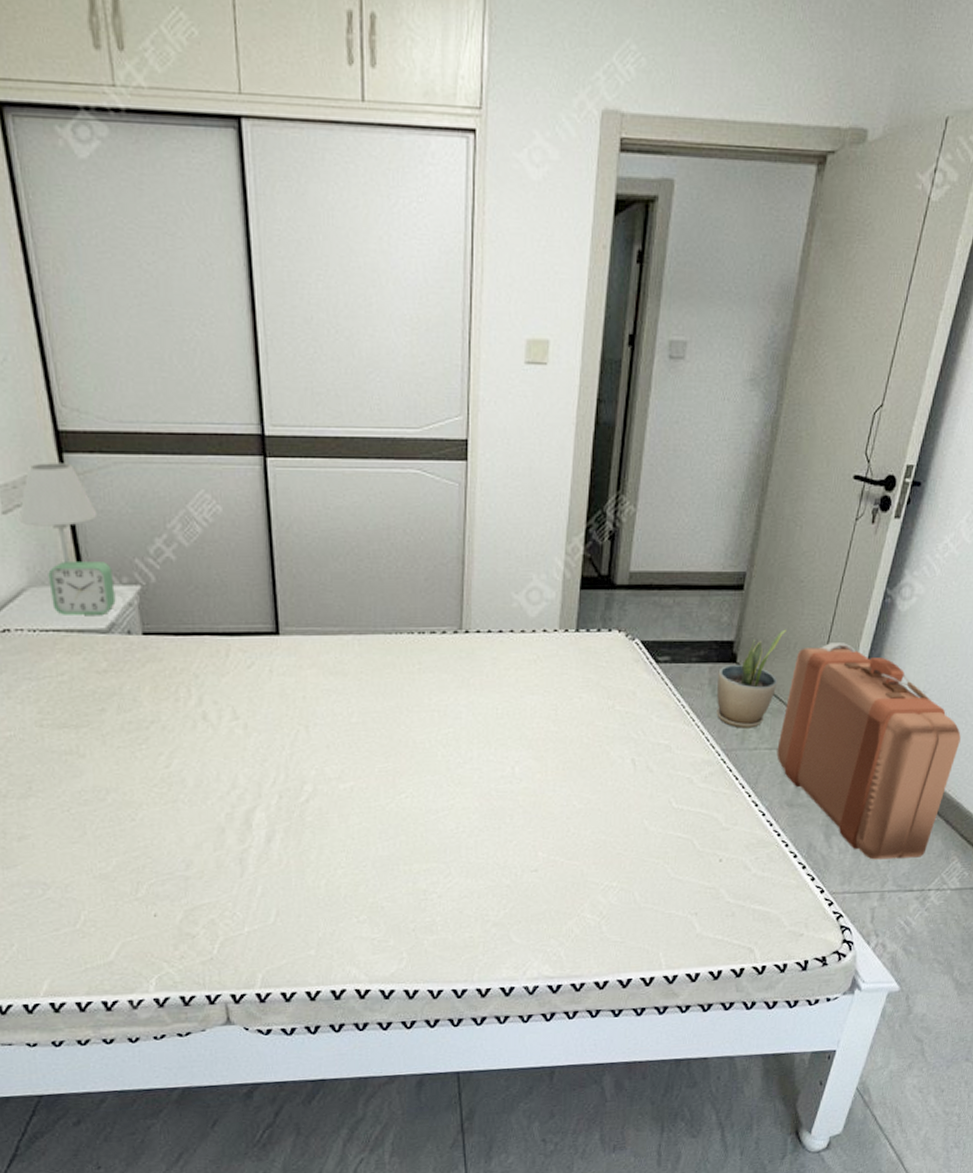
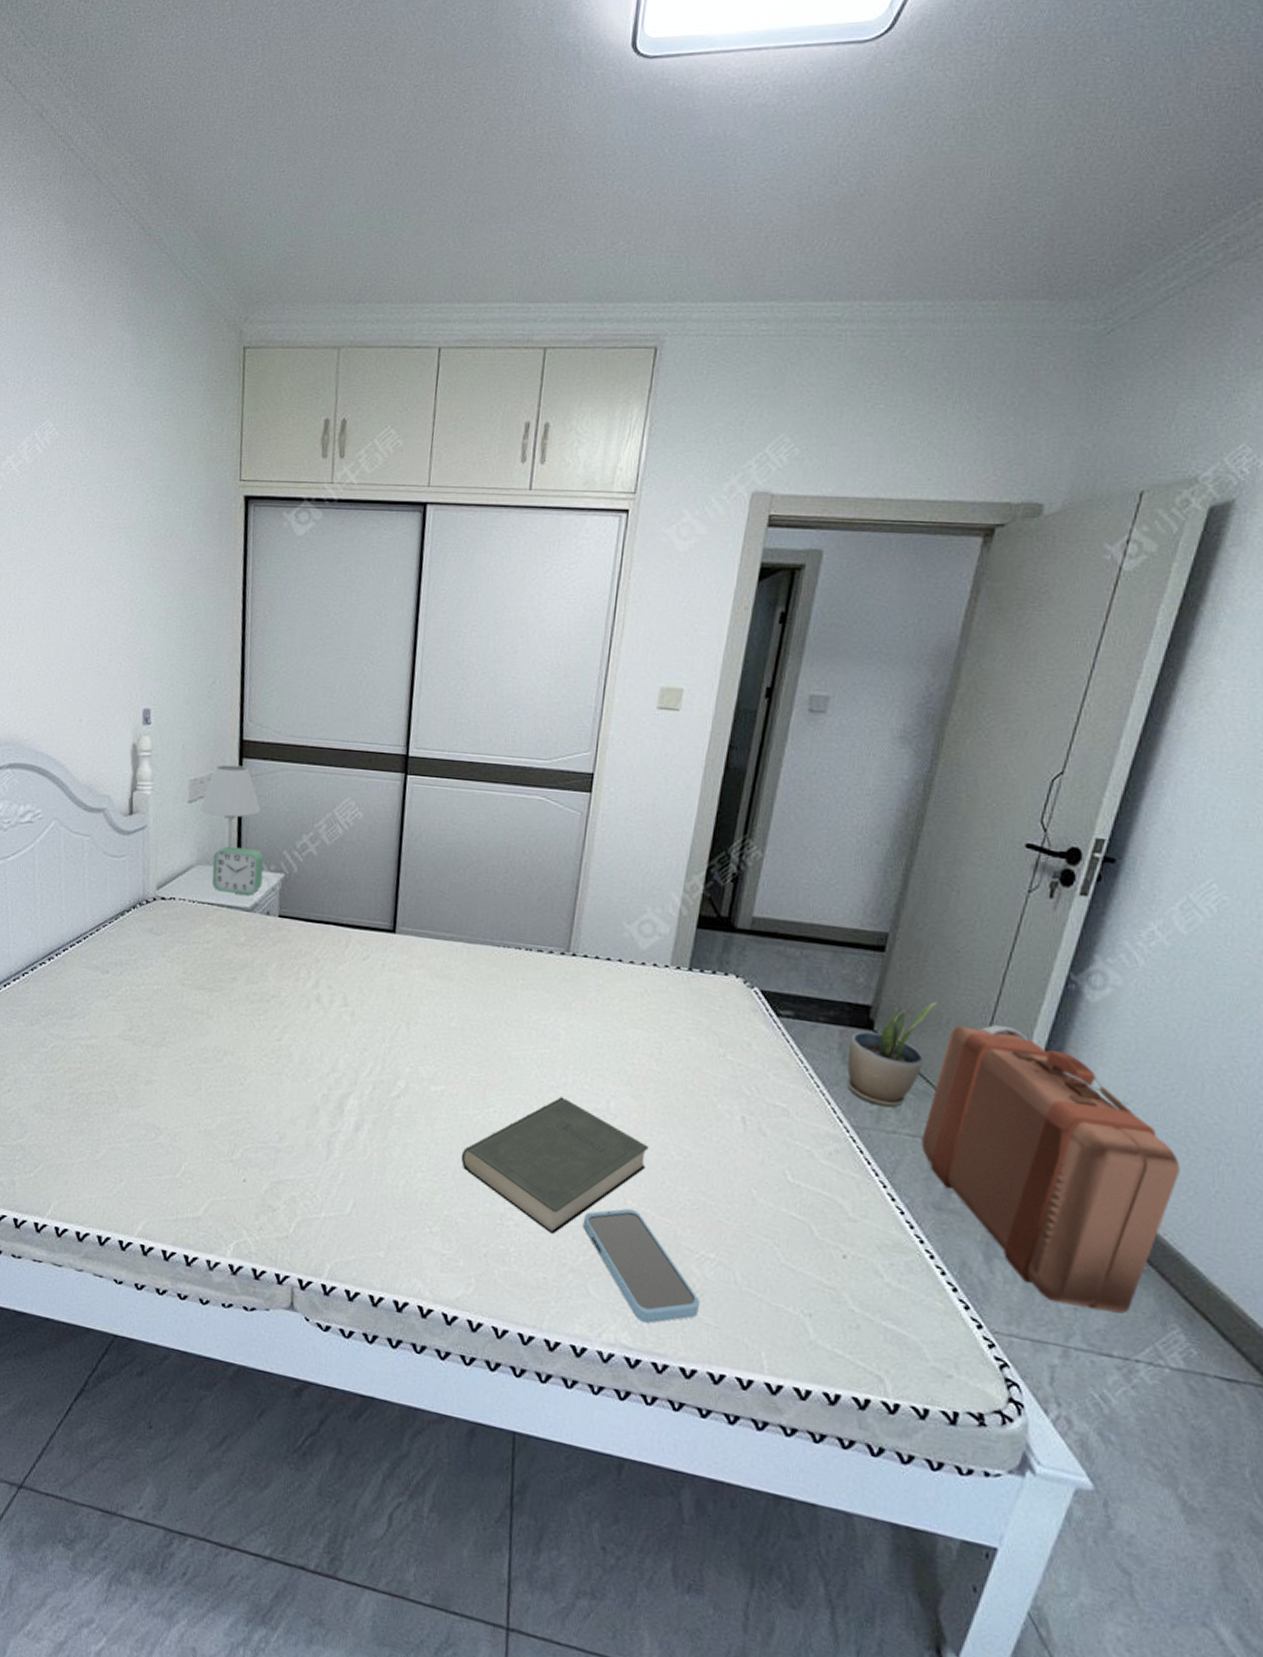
book: none [378,771,553,898] -> present [460,1096,649,1235]
smartphone: none [500,859,608,953] -> present [583,1208,701,1324]

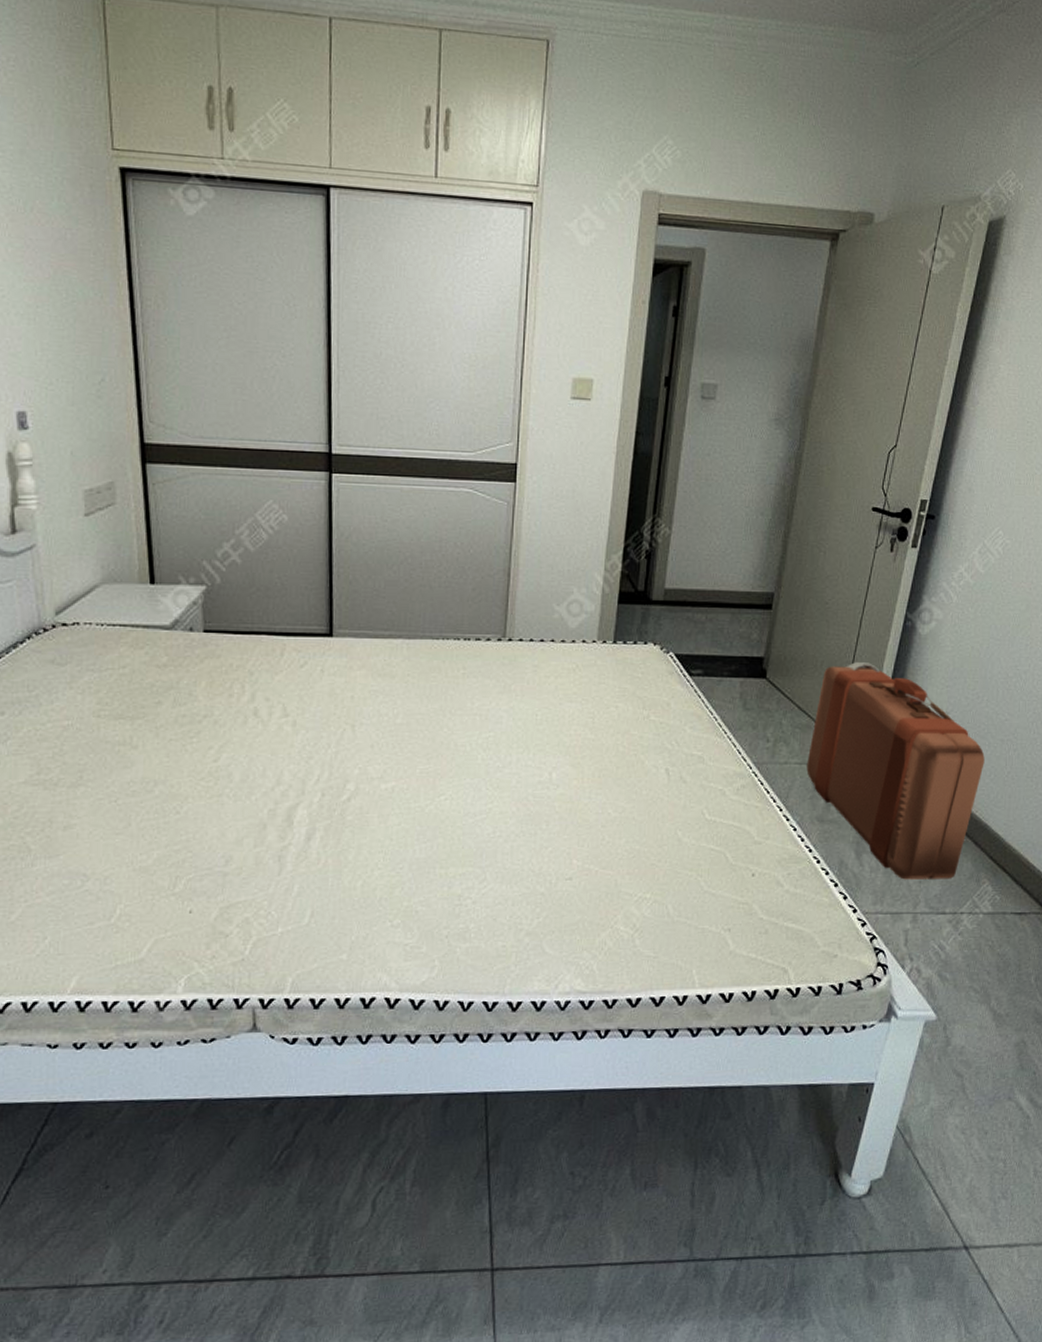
table lamp: present [199,764,261,849] -> none [99,471,172,563]
alarm clock: present [212,846,264,895] -> none [120,561,182,612]
book: present [460,1096,649,1235] -> none [416,775,589,905]
smartphone: present [583,1208,701,1324] -> none [535,867,641,966]
potted plant: present [846,1001,937,1108] -> none [747,648,813,742]

